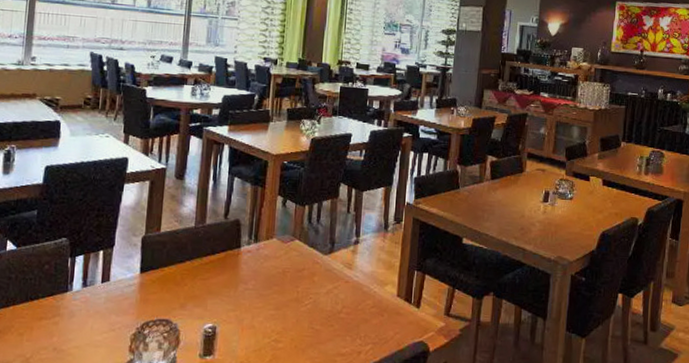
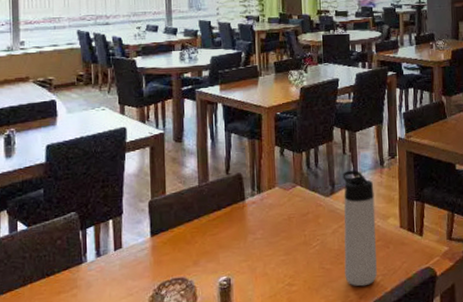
thermos bottle: none [334,230,375,353] -> present [343,170,377,287]

